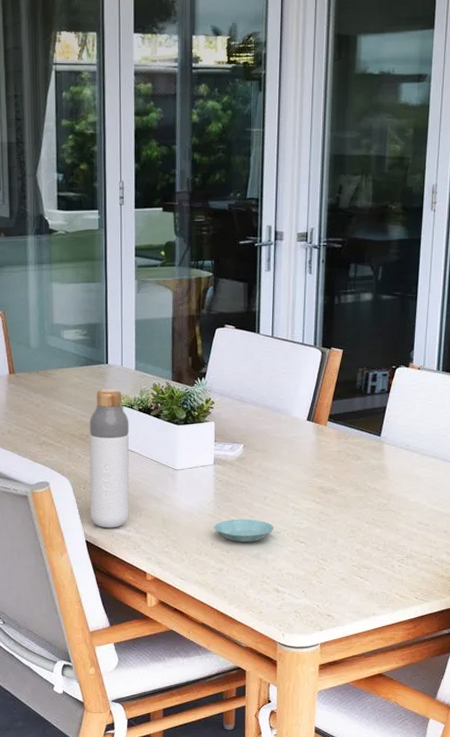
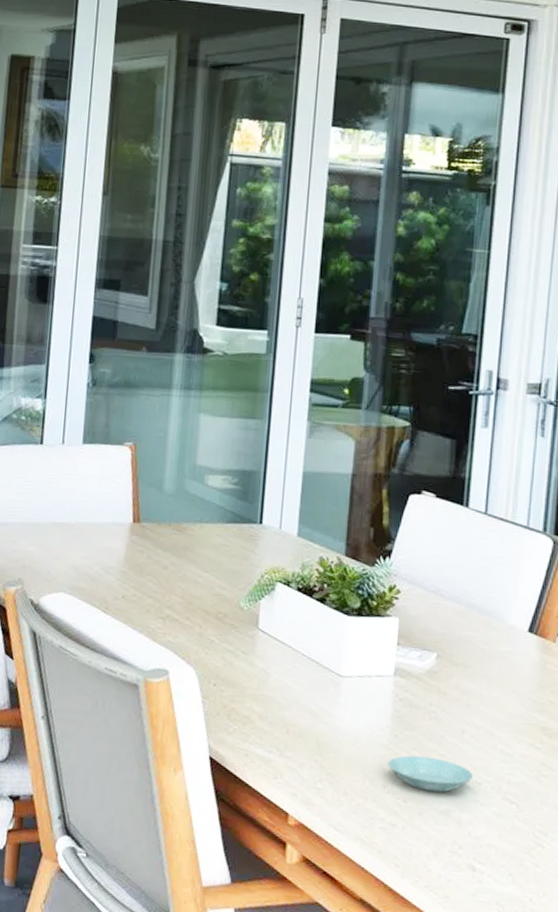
bottle: present [89,388,130,528] -> none [219,555,283,745]

